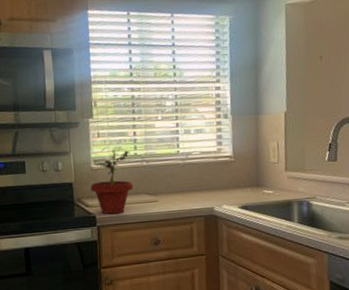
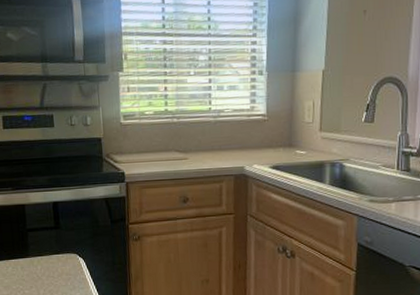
potted plant: present [90,145,134,215] -> none [119,101,163,171]

